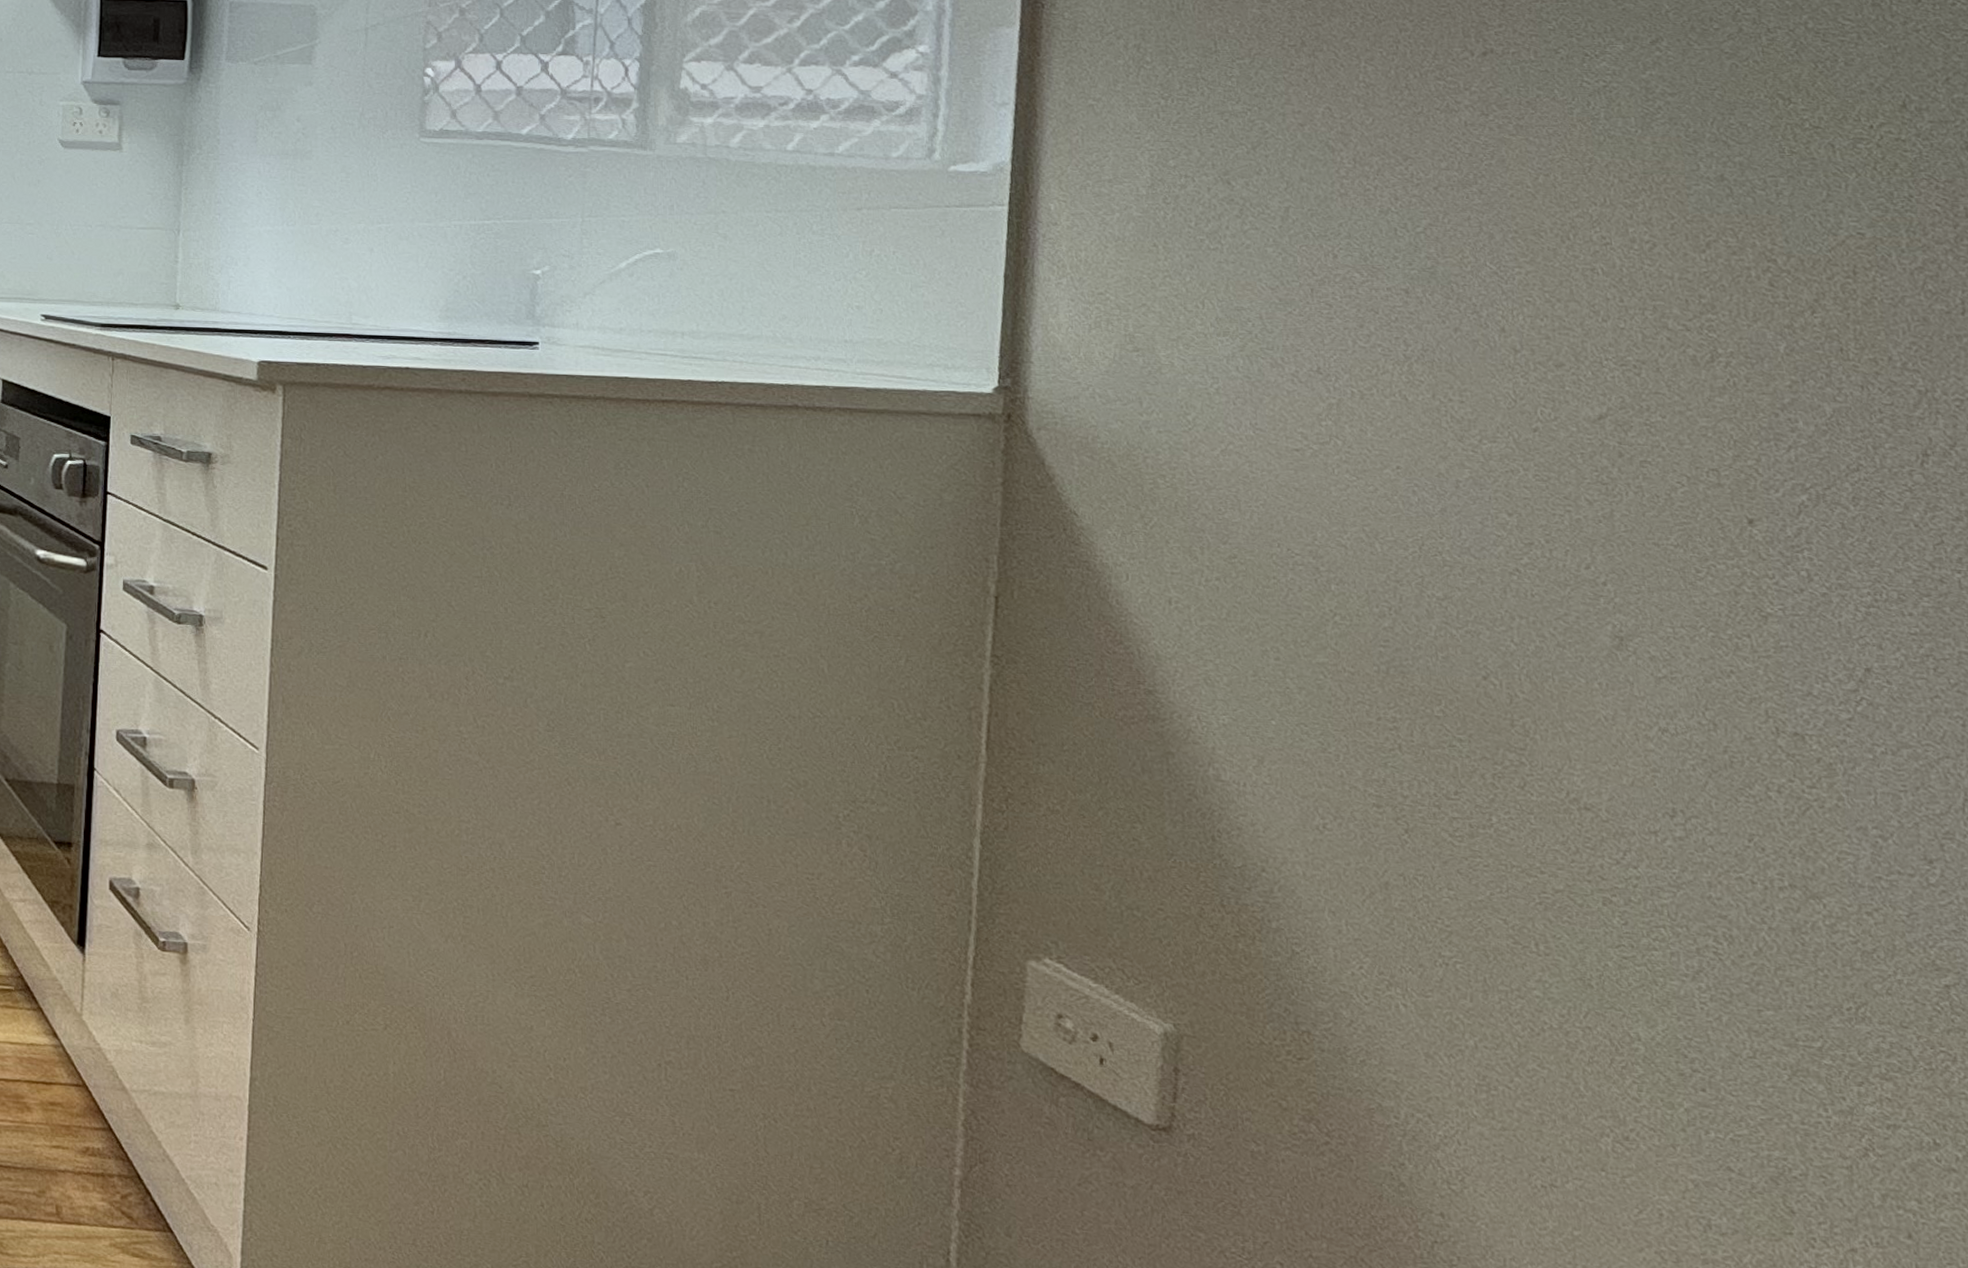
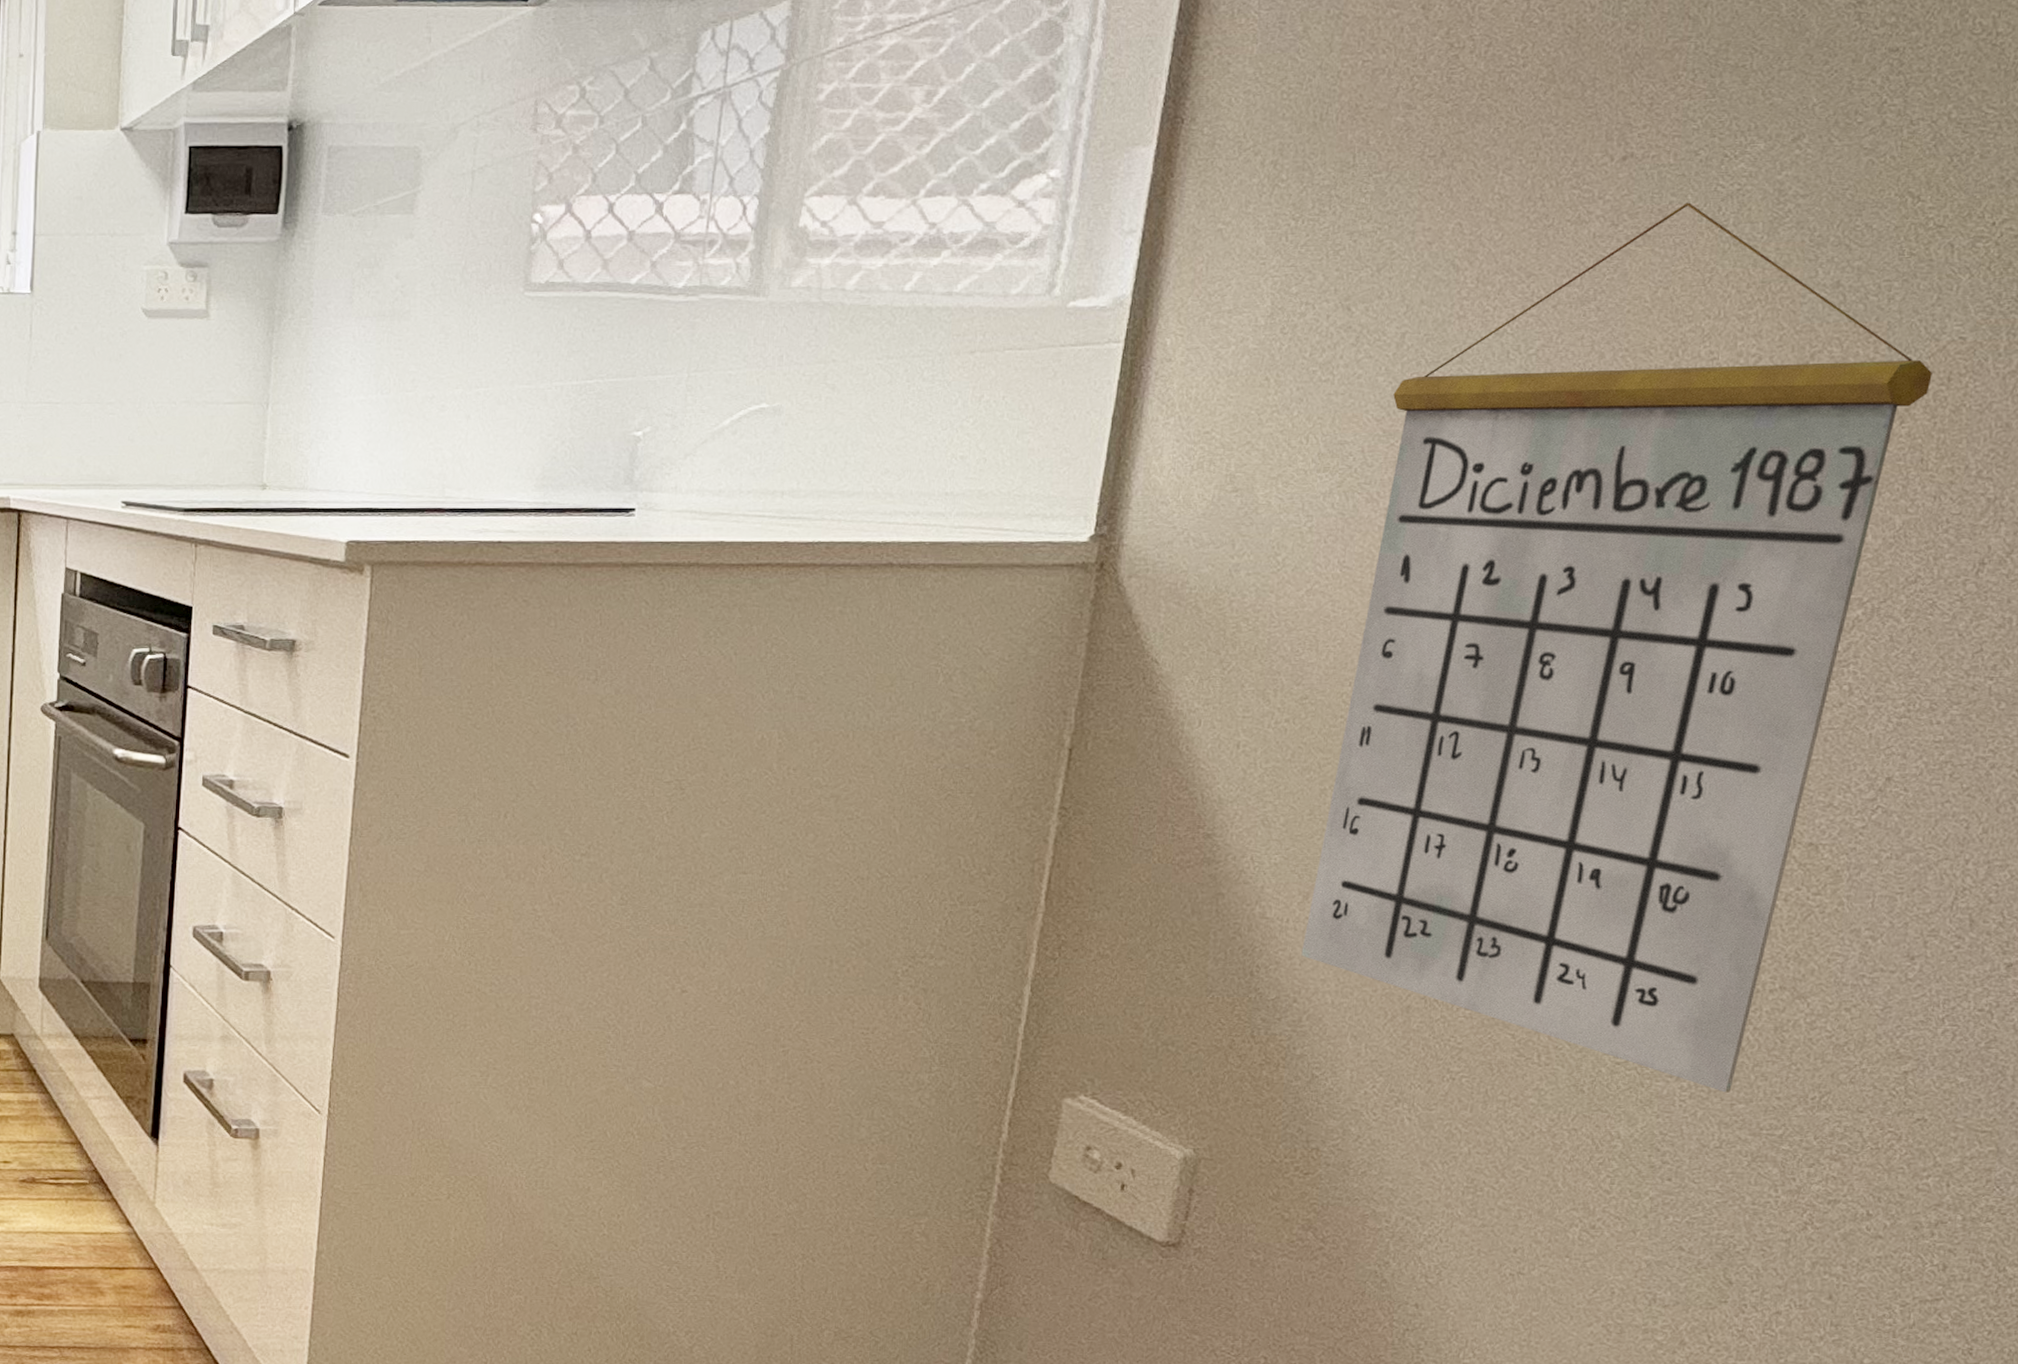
calendar: none [1263,96,1837,997] -> present [1301,202,1932,1093]

